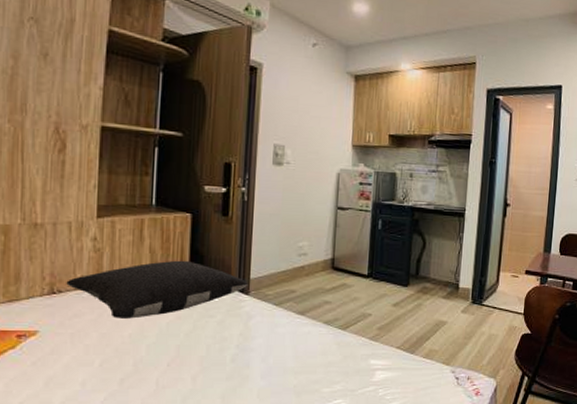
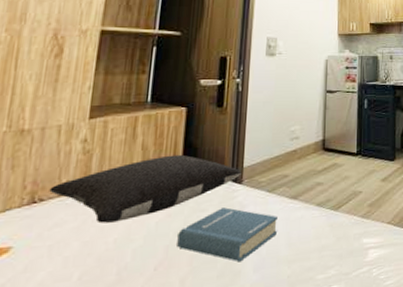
hardback book: none [187,316,284,368] -> present [177,207,278,262]

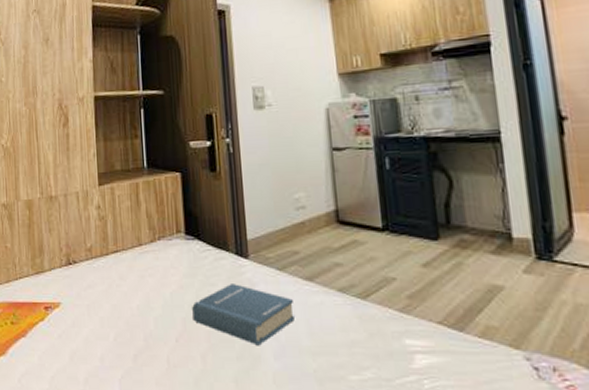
pillow: present [49,154,242,224] -> none [79,223,246,289]

